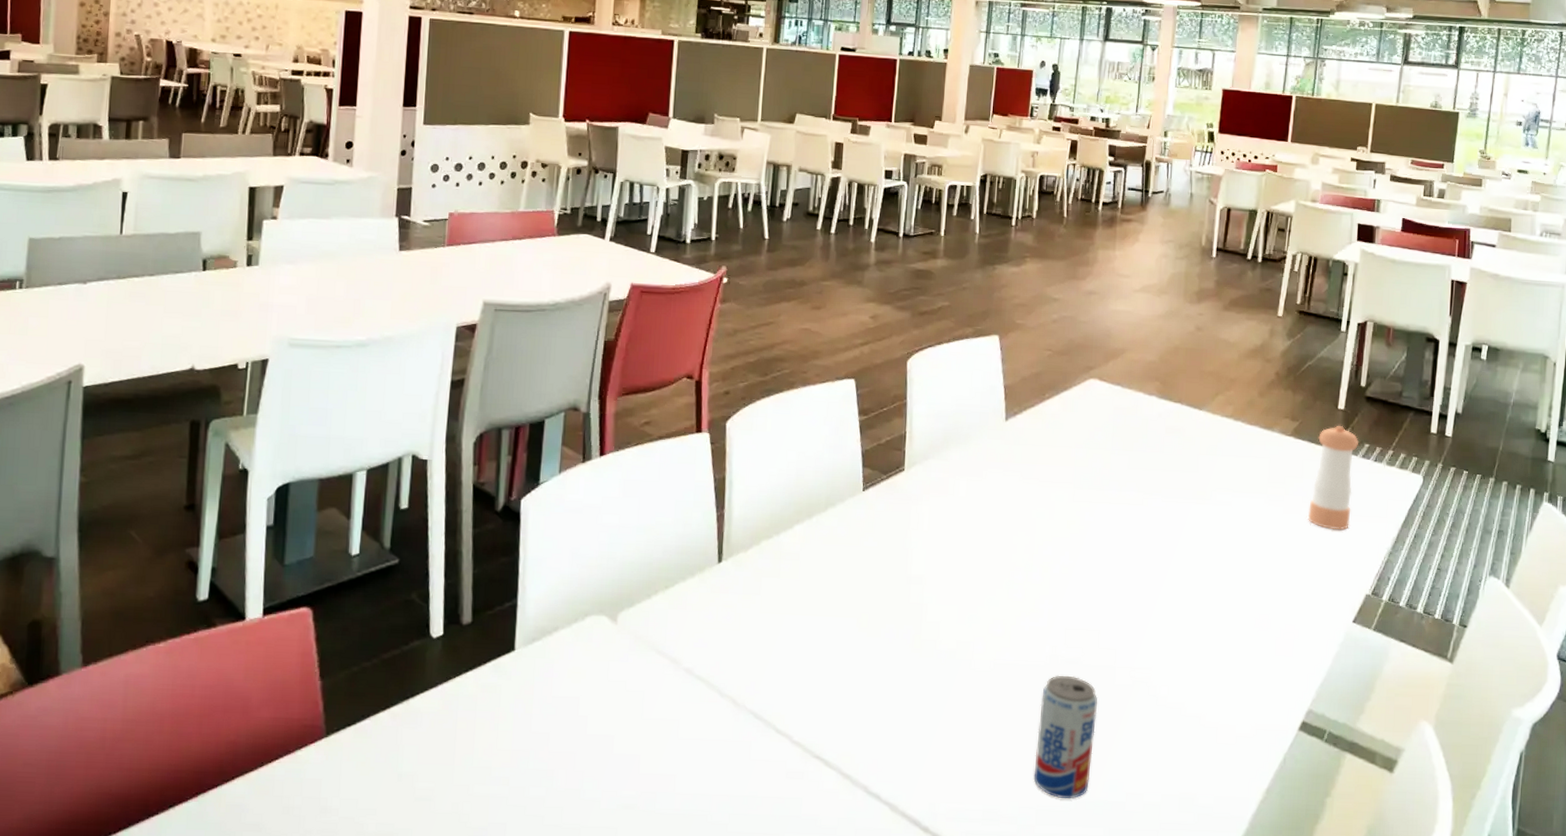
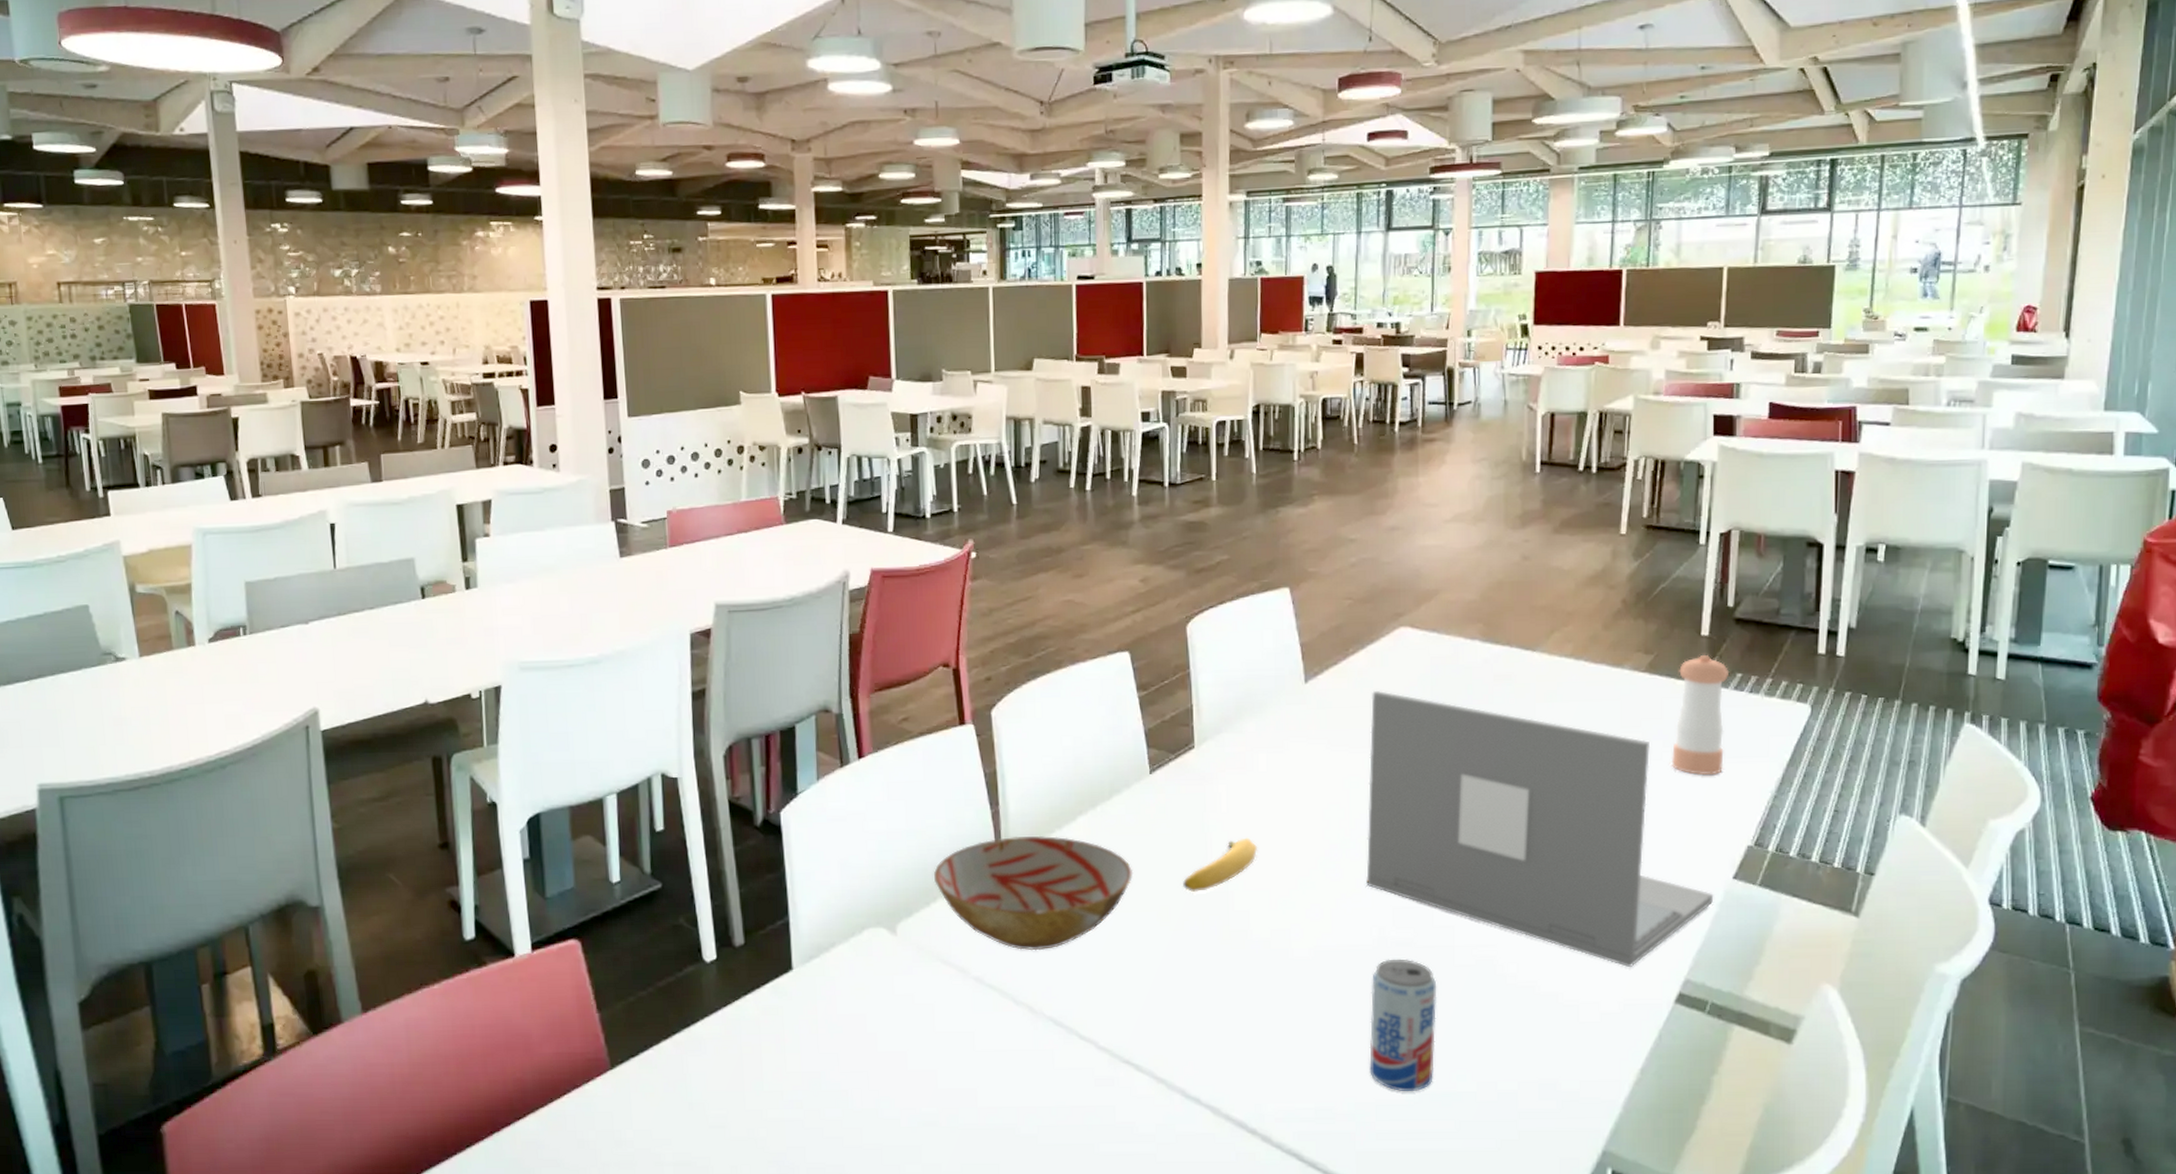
bowl: none [658,539,840,647] -> present [934,836,1134,951]
banana: none [883,555,952,603] -> present [1183,837,1258,893]
laptop: none [1044,433,1336,696] -> present [1366,691,1714,968]

